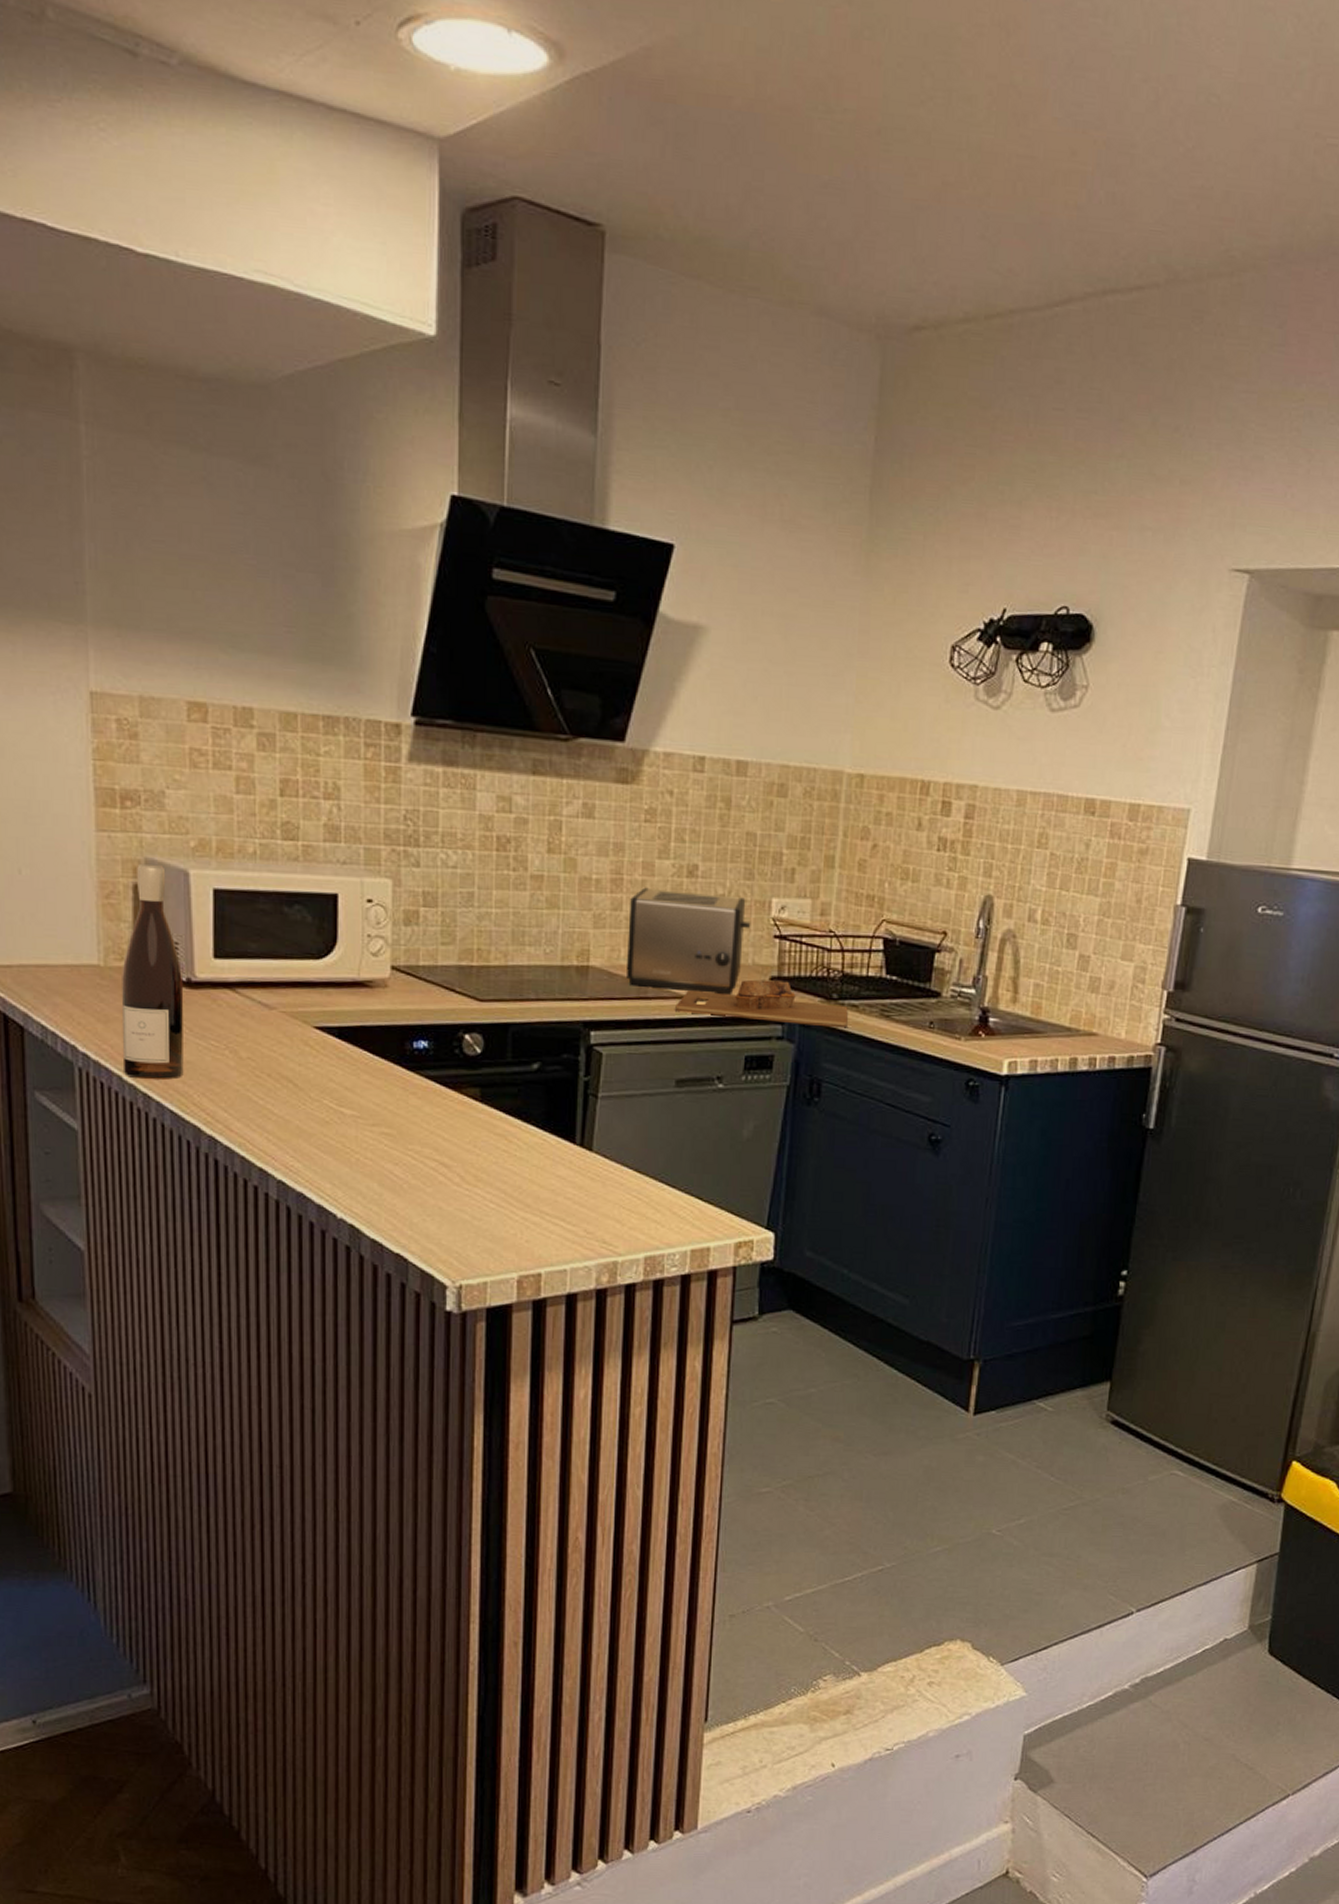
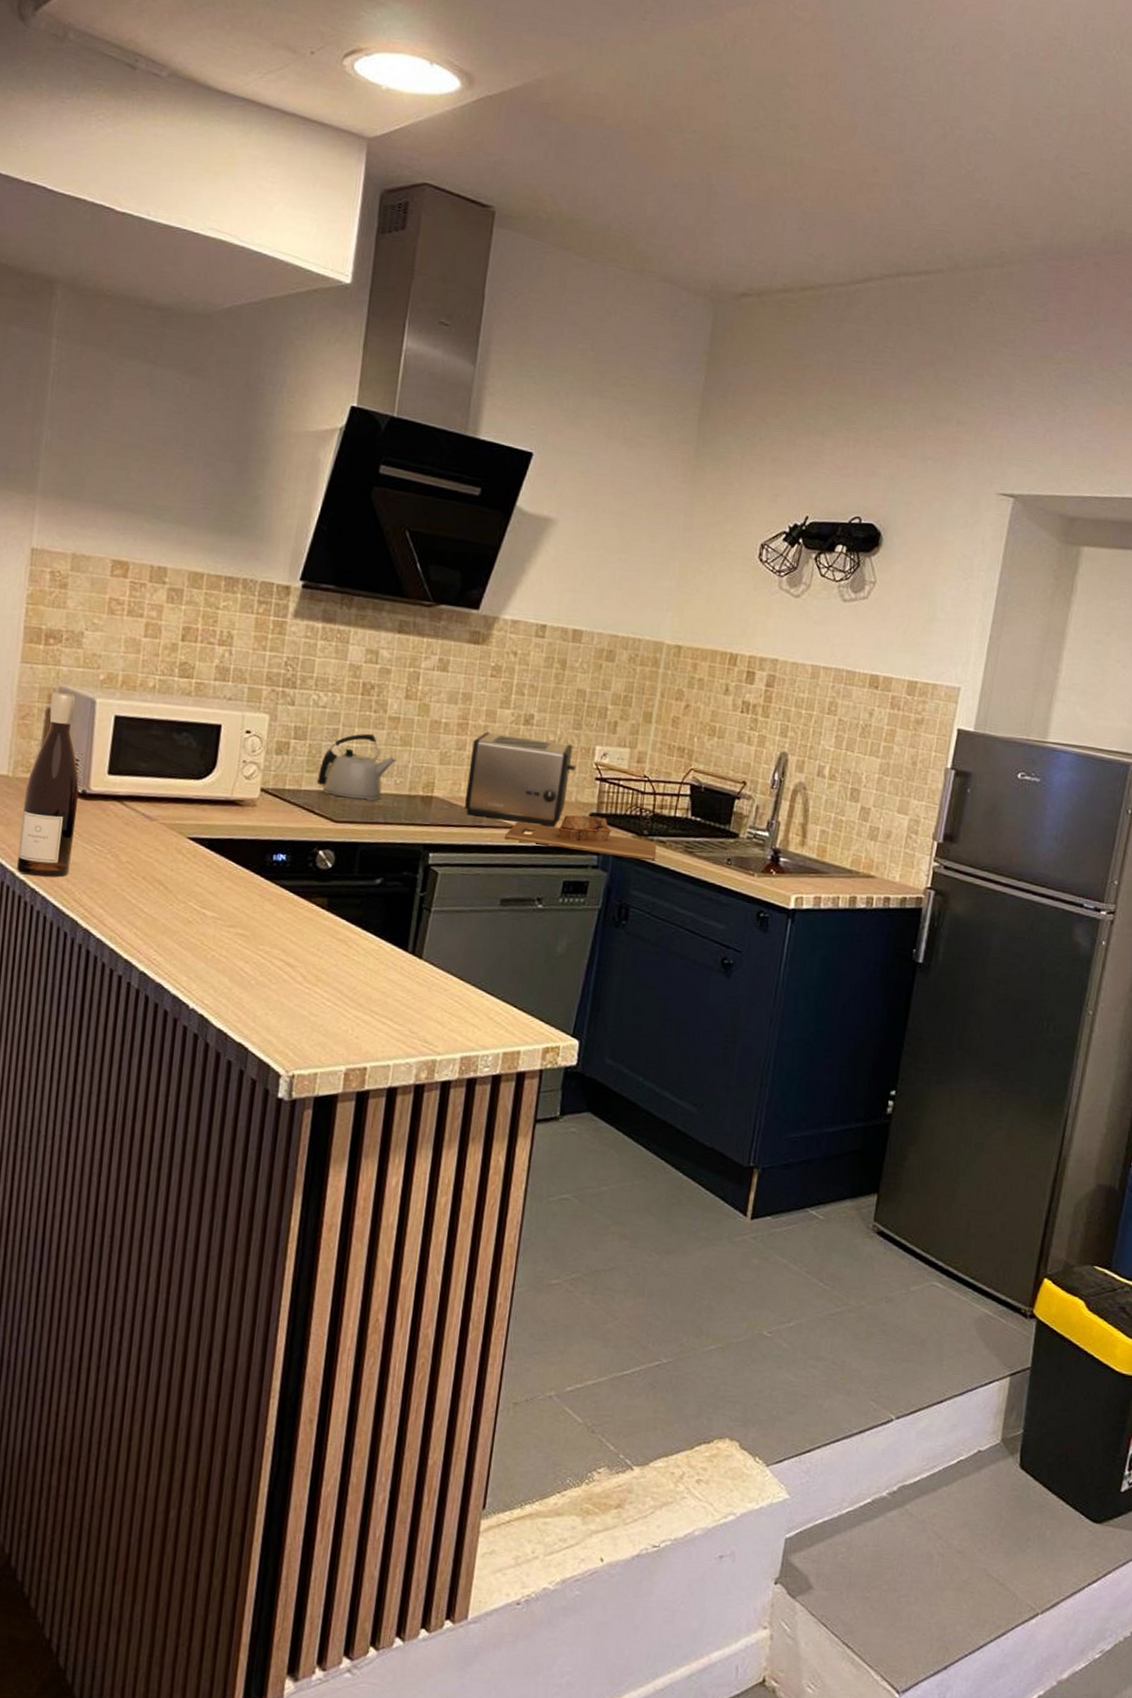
kettle: none [456,896,543,976] -> present [318,733,396,802]

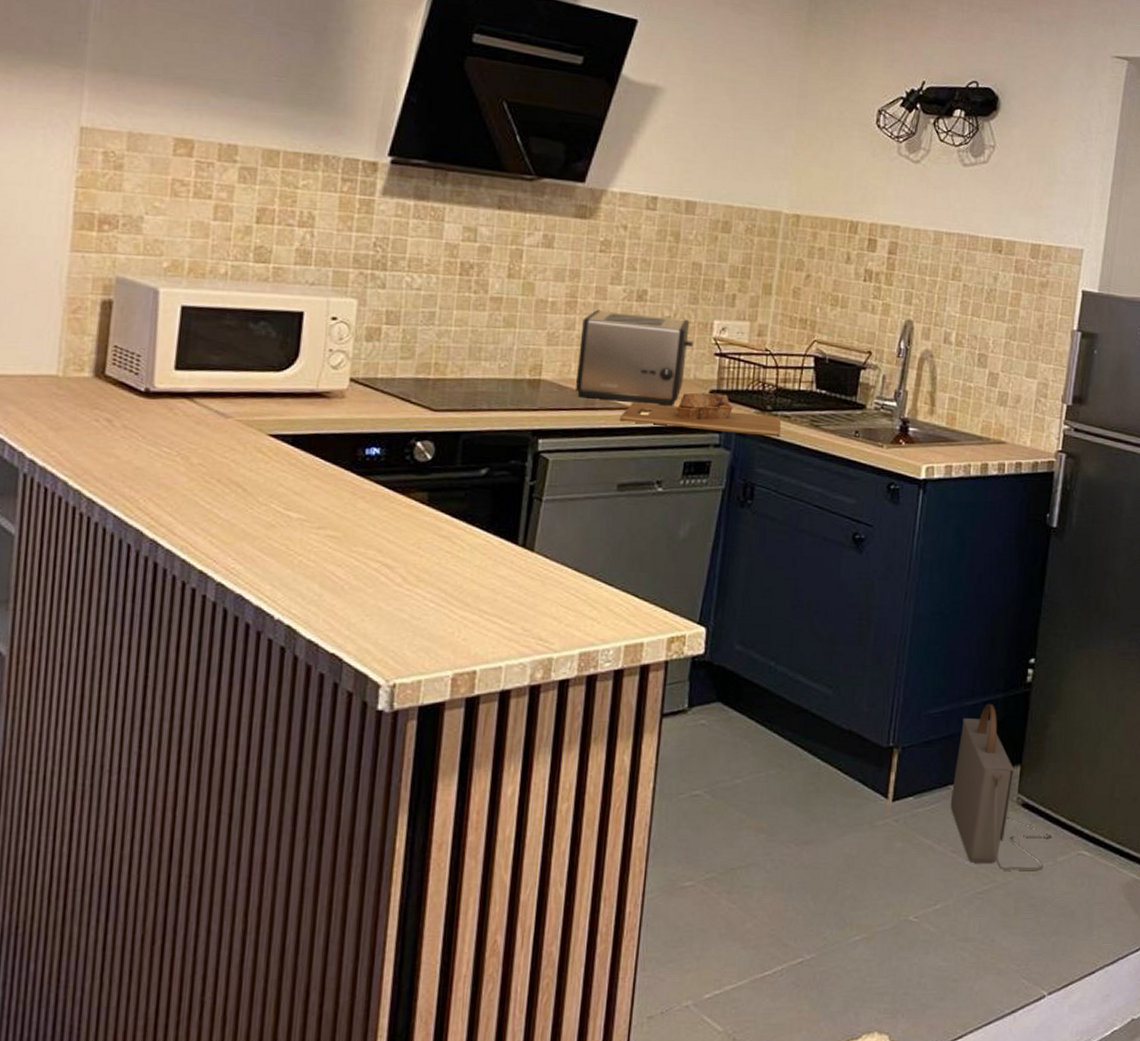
bottle: present [16,691,80,878] -> none [69,281,142,486]
kettle: present [318,733,396,802] -> none [413,315,499,388]
shopping bag: none [807,1131,906,1298] -> present [950,703,1052,870]

